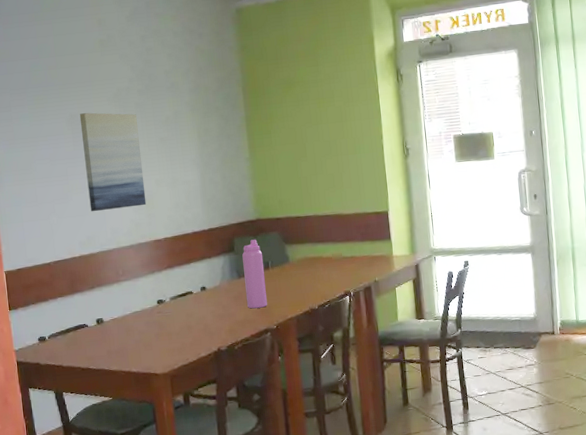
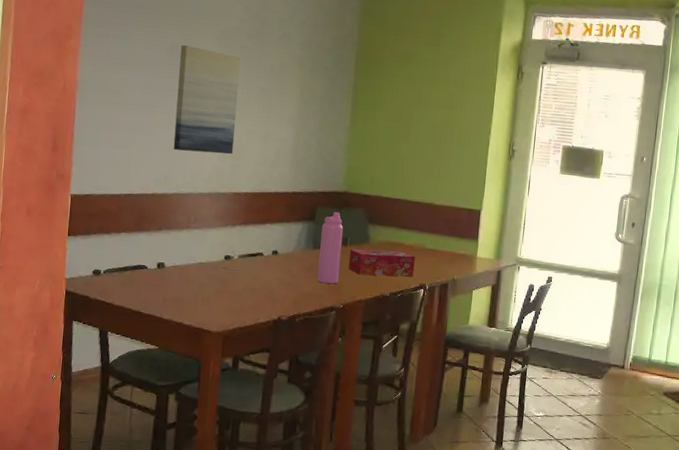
tissue box: none [272,264,337,294] -> present [348,249,415,277]

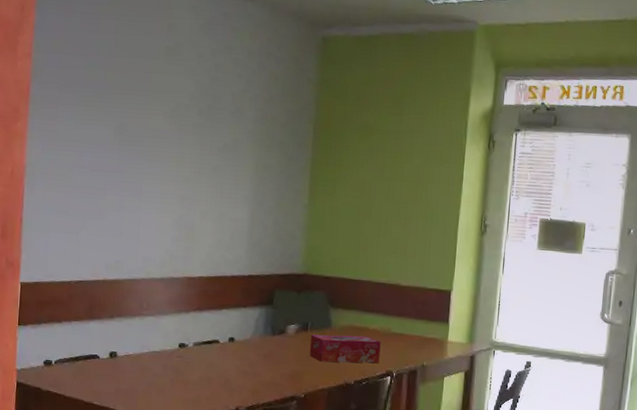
wall art: present [173,45,240,155] -> none [124,124,192,237]
water bottle: present [317,211,344,284] -> none [277,295,304,372]

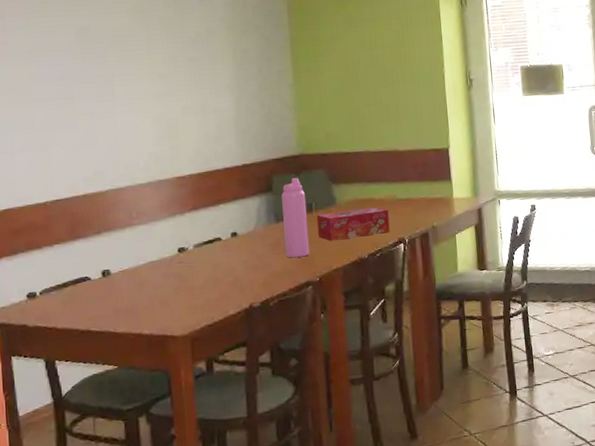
water bottle: none [277,295,304,372] -> present [281,177,309,258]

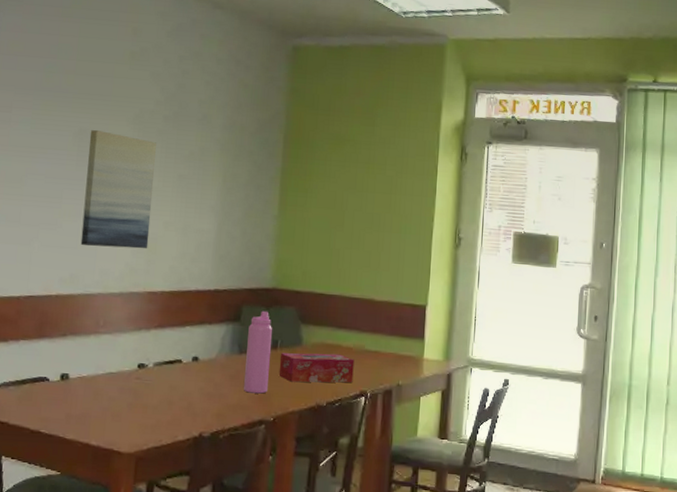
wall art: none [91,25,169,142] -> present [80,130,156,249]

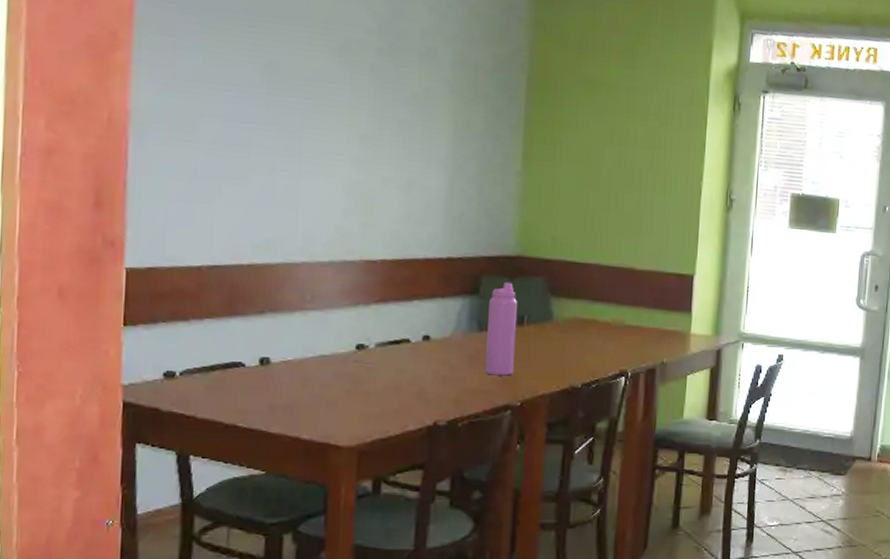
wall art: present [80,130,156,249] -> none [277,62,369,210]
tissue box: present [278,353,355,383] -> none [525,329,613,363]

